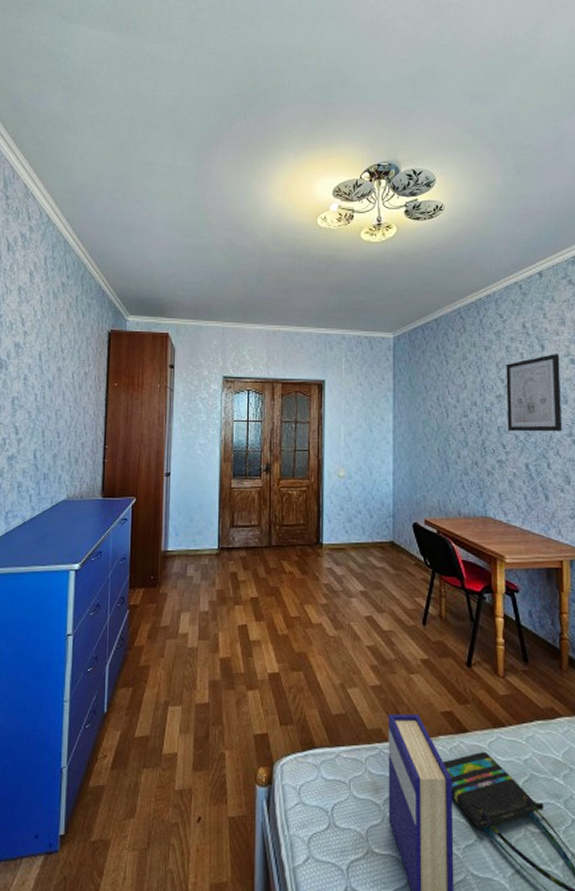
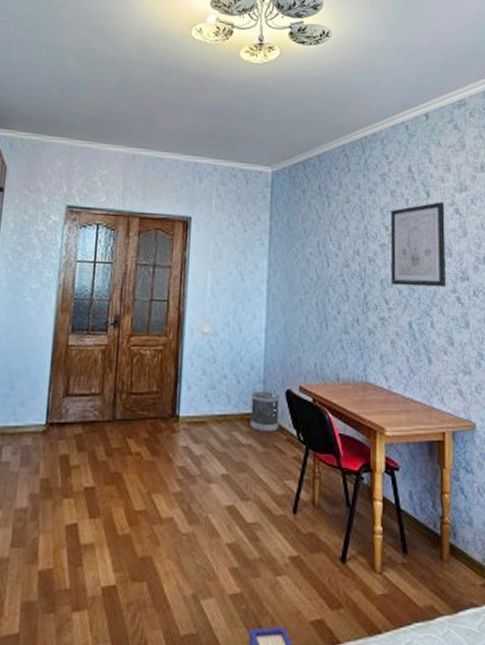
wastebasket: none [383,523,408,558] -> present [250,390,280,432]

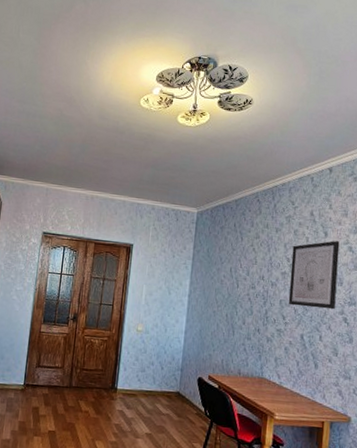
wastebasket: present [250,390,280,432] -> none [169,376,193,407]

